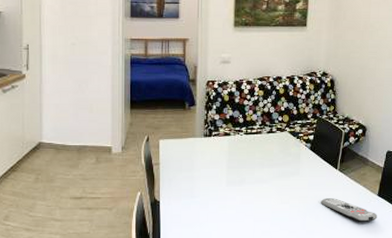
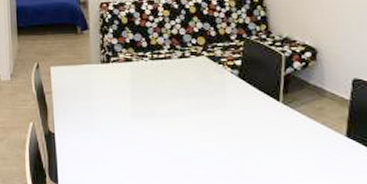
remote control: present [321,198,378,222] -> none [261,137,350,170]

